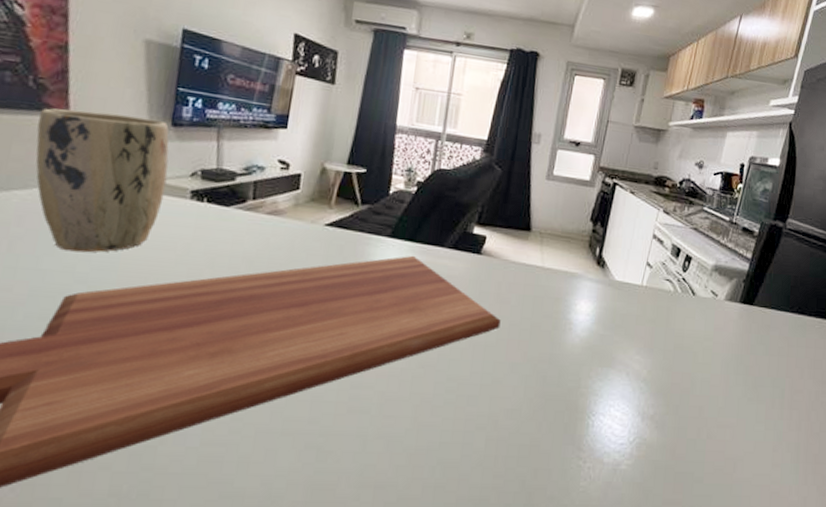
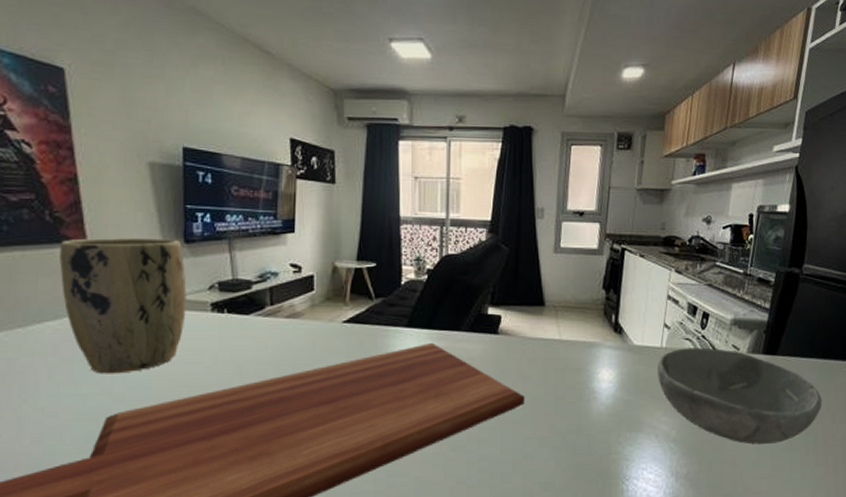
bowl: none [635,288,793,393] -> present [657,347,822,445]

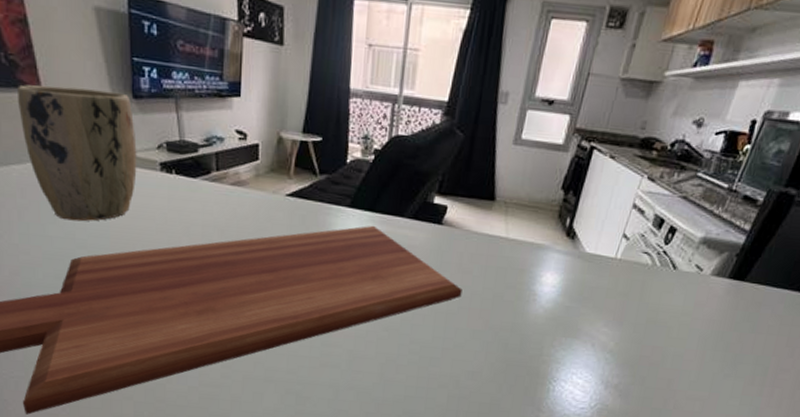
bowl: present [657,347,822,445] -> none [605,261,785,369]

